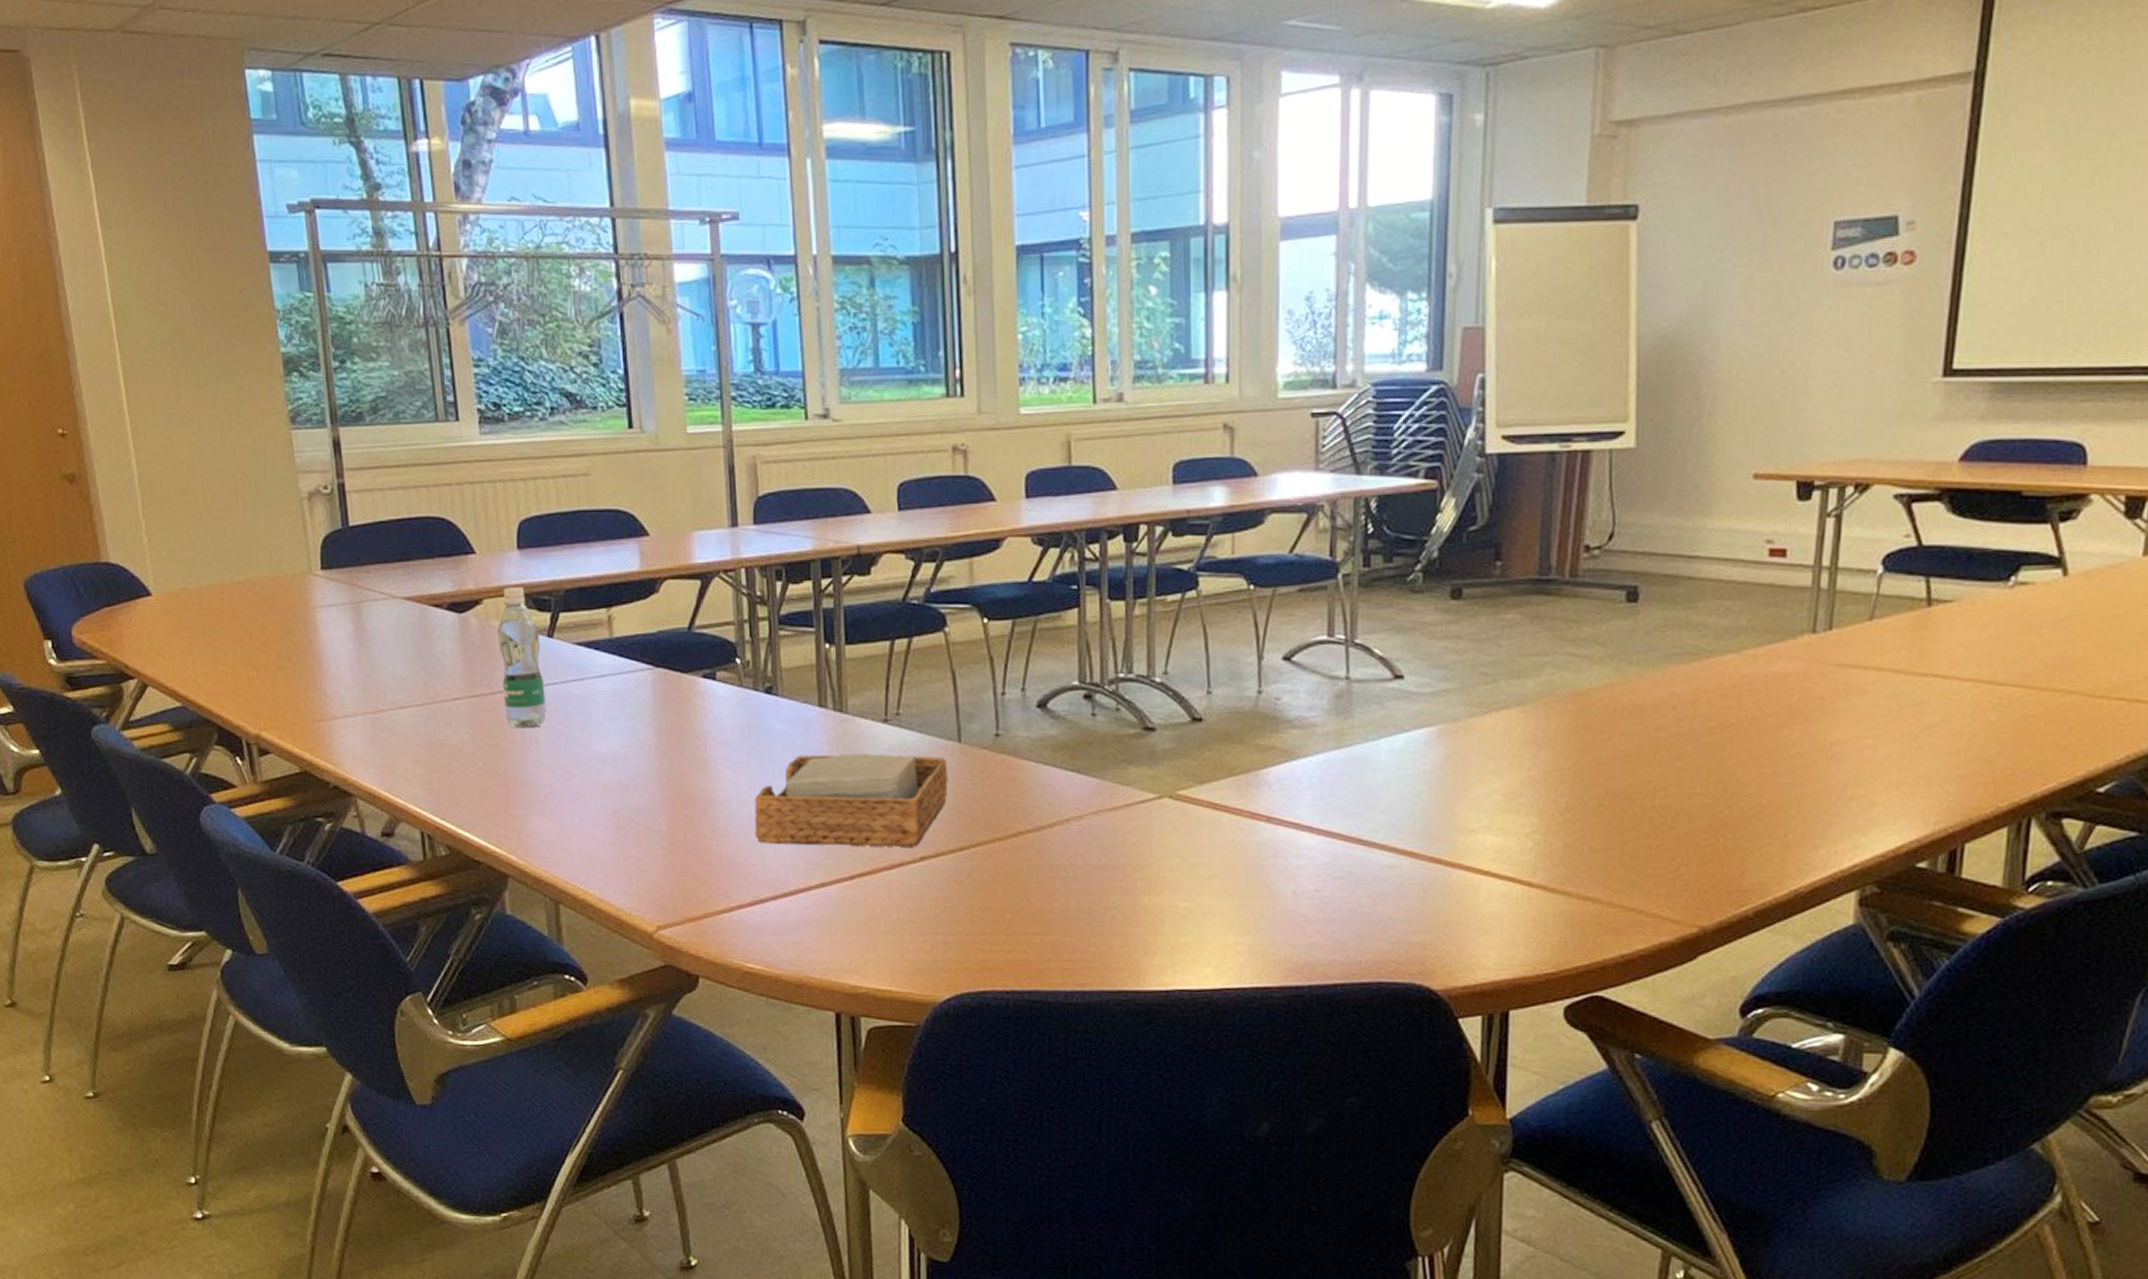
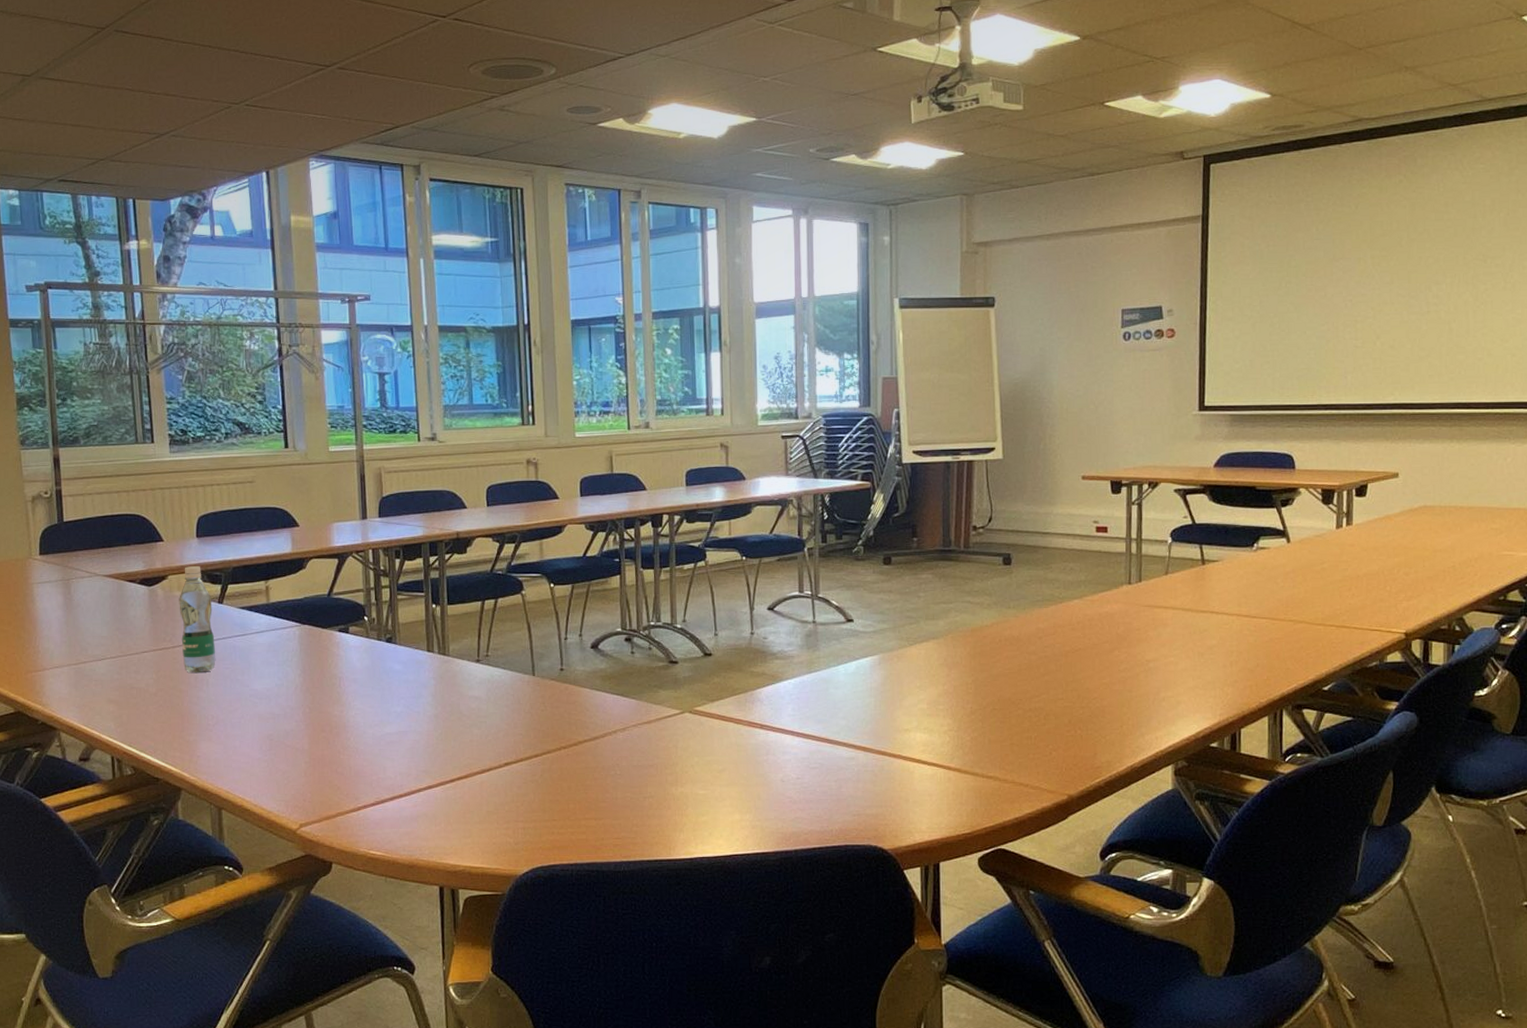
napkin holder: present [754,753,948,847] -> none [377,686,525,757]

